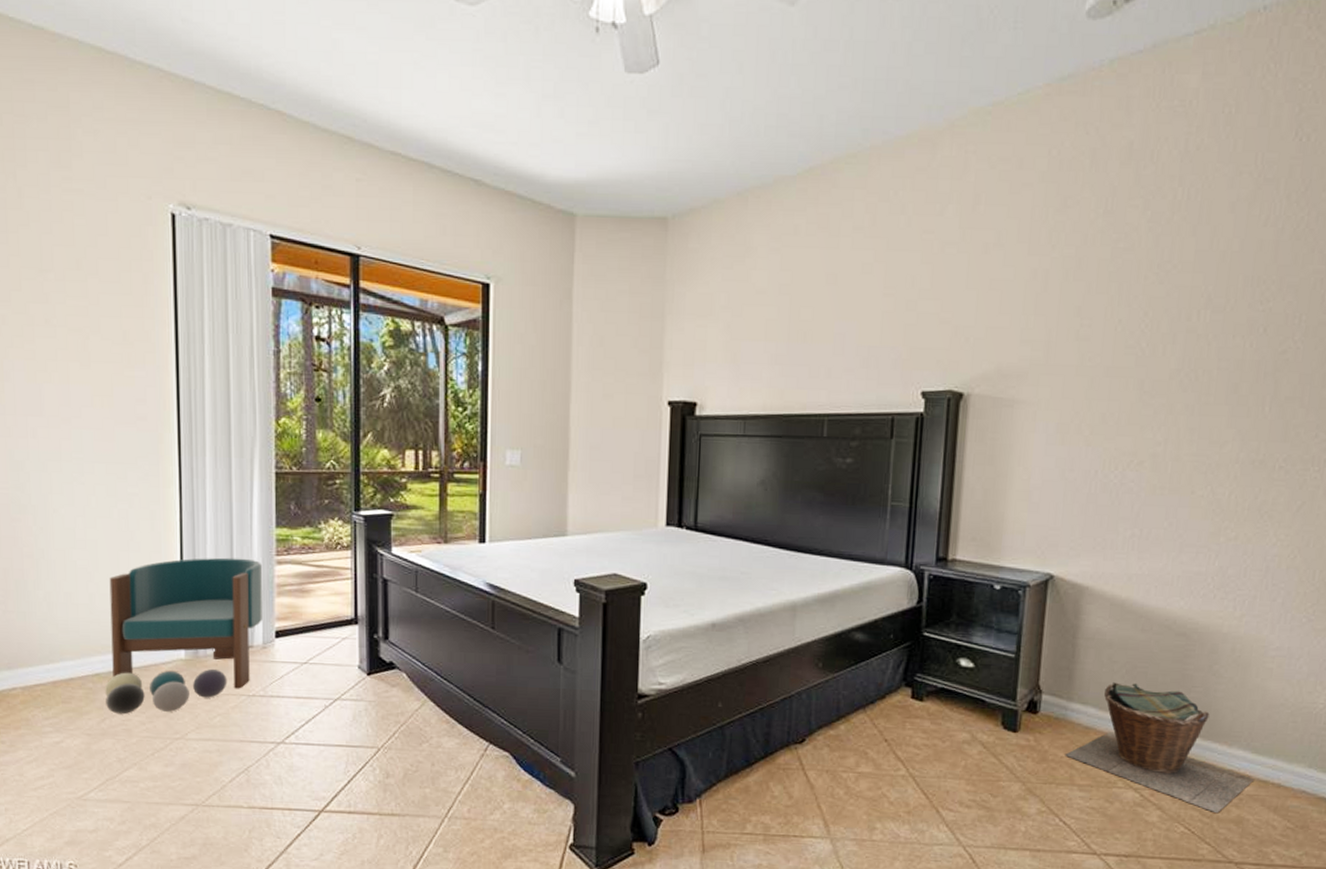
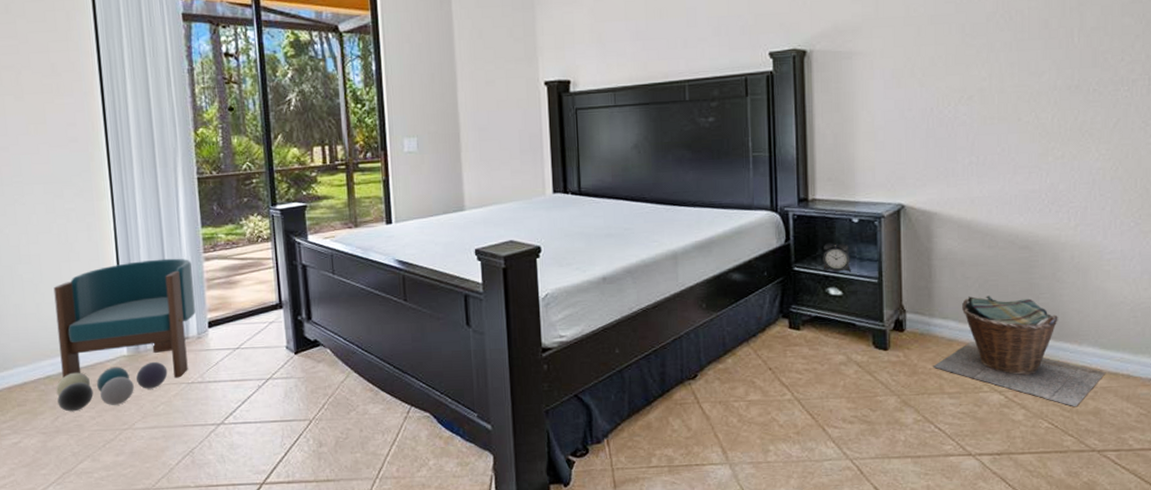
alarm clock: none [955,609,988,644] -> present [823,243,852,273]

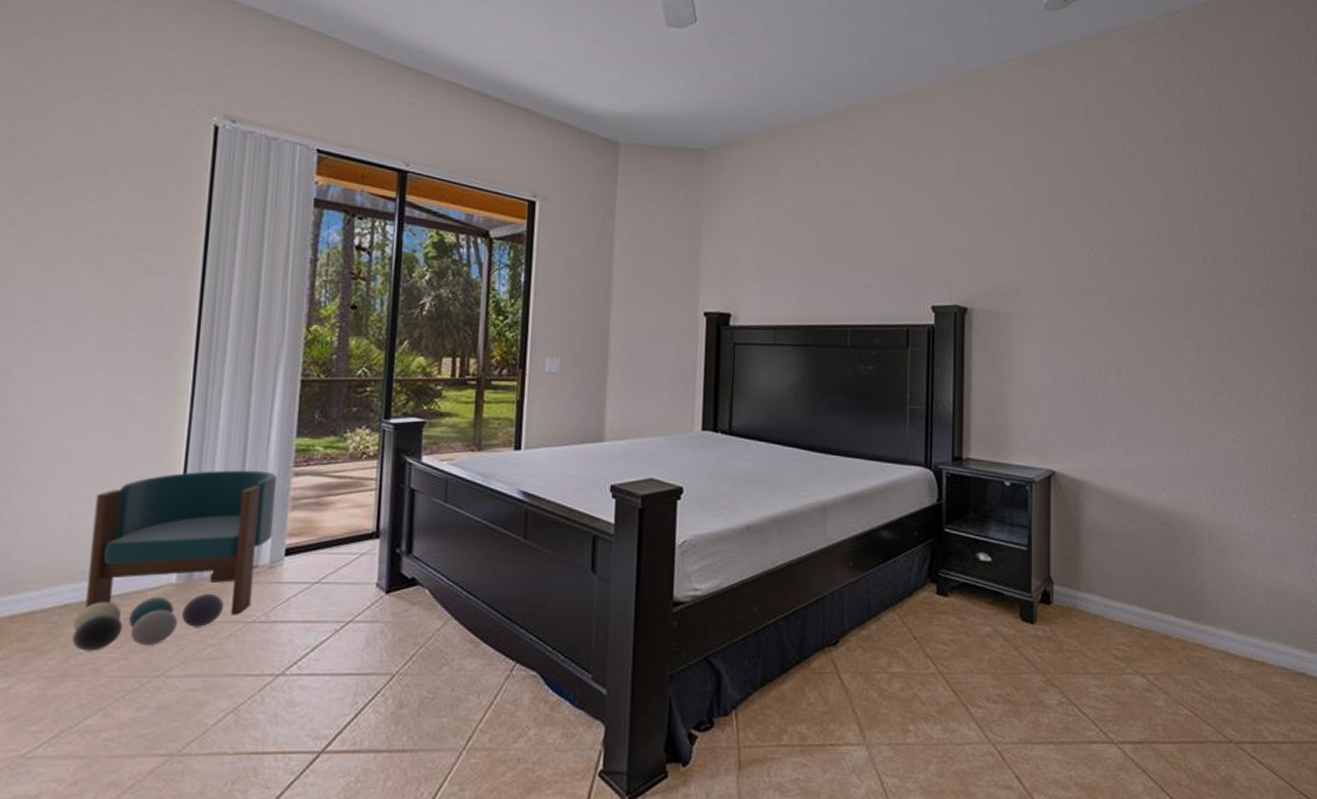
alarm clock: present [823,243,852,273] -> none [973,505,1002,538]
laundry basket: present [933,295,1106,407] -> none [1078,571,1242,694]

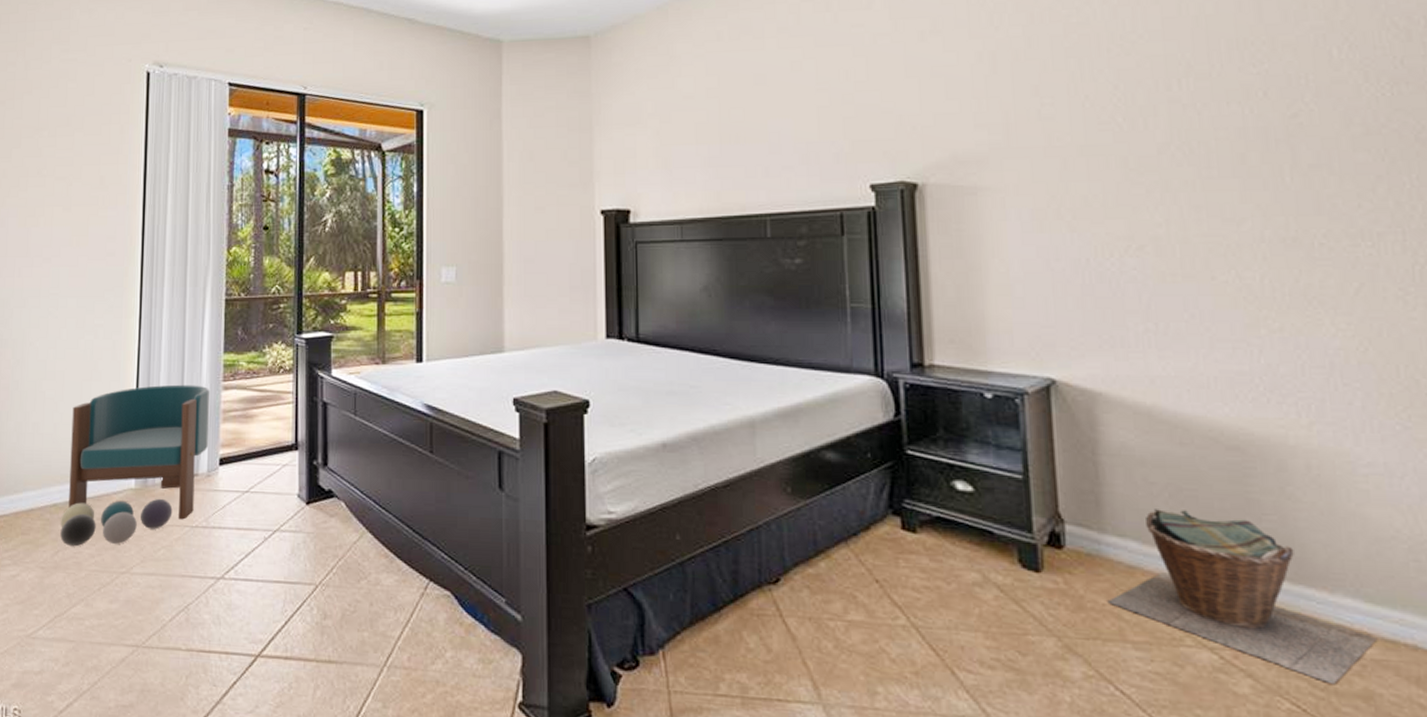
laundry basket: none [1078,571,1242,694] -> present [1107,509,1378,685]

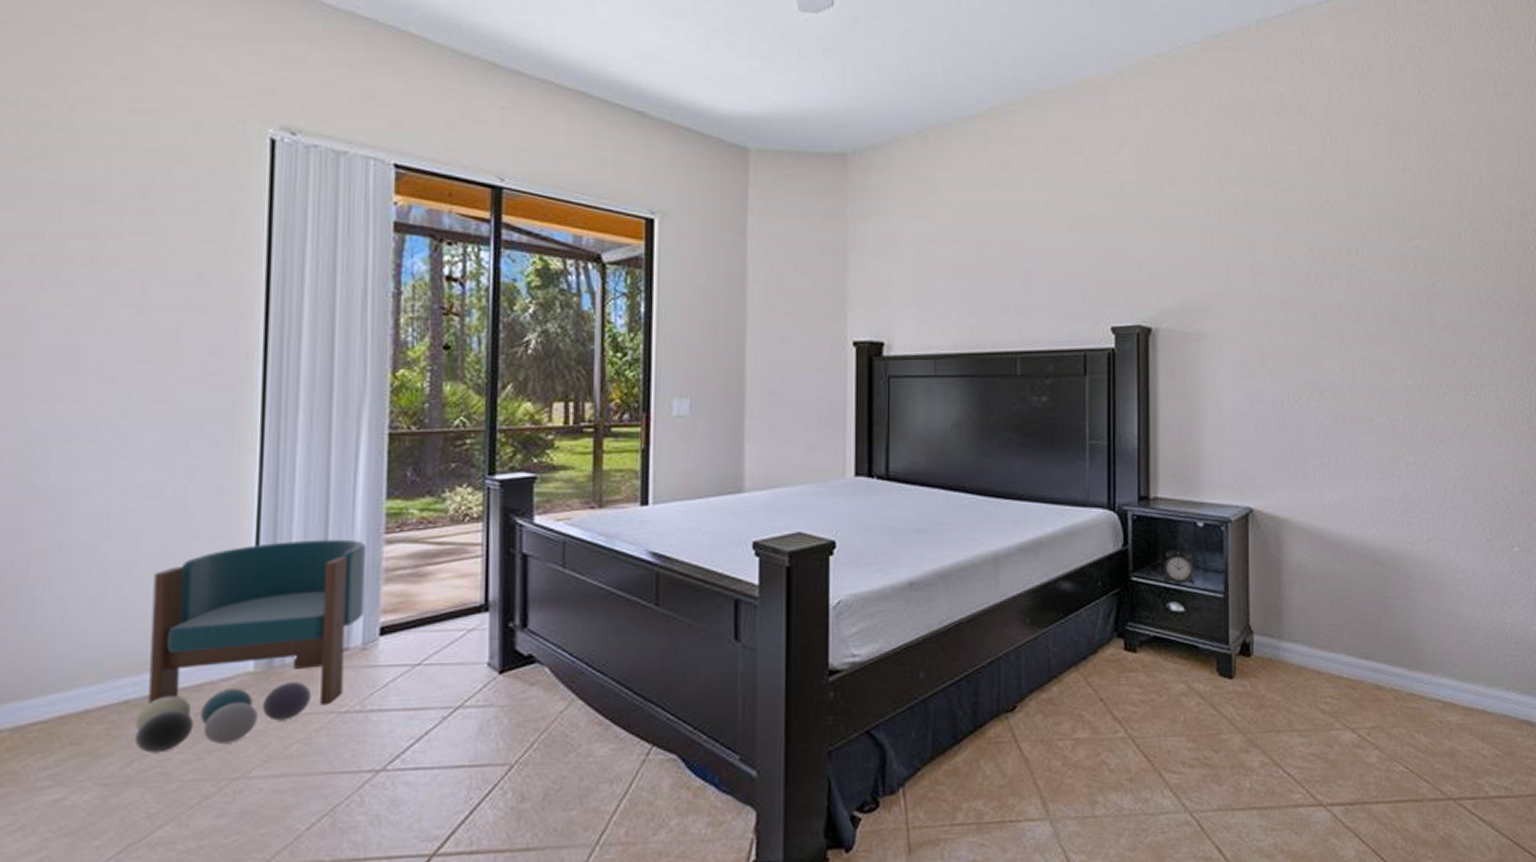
alarm clock: none [945,422,986,463] -> present [1164,549,1196,585]
laundry basket: present [1107,509,1378,685] -> none [1282,616,1461,748]

